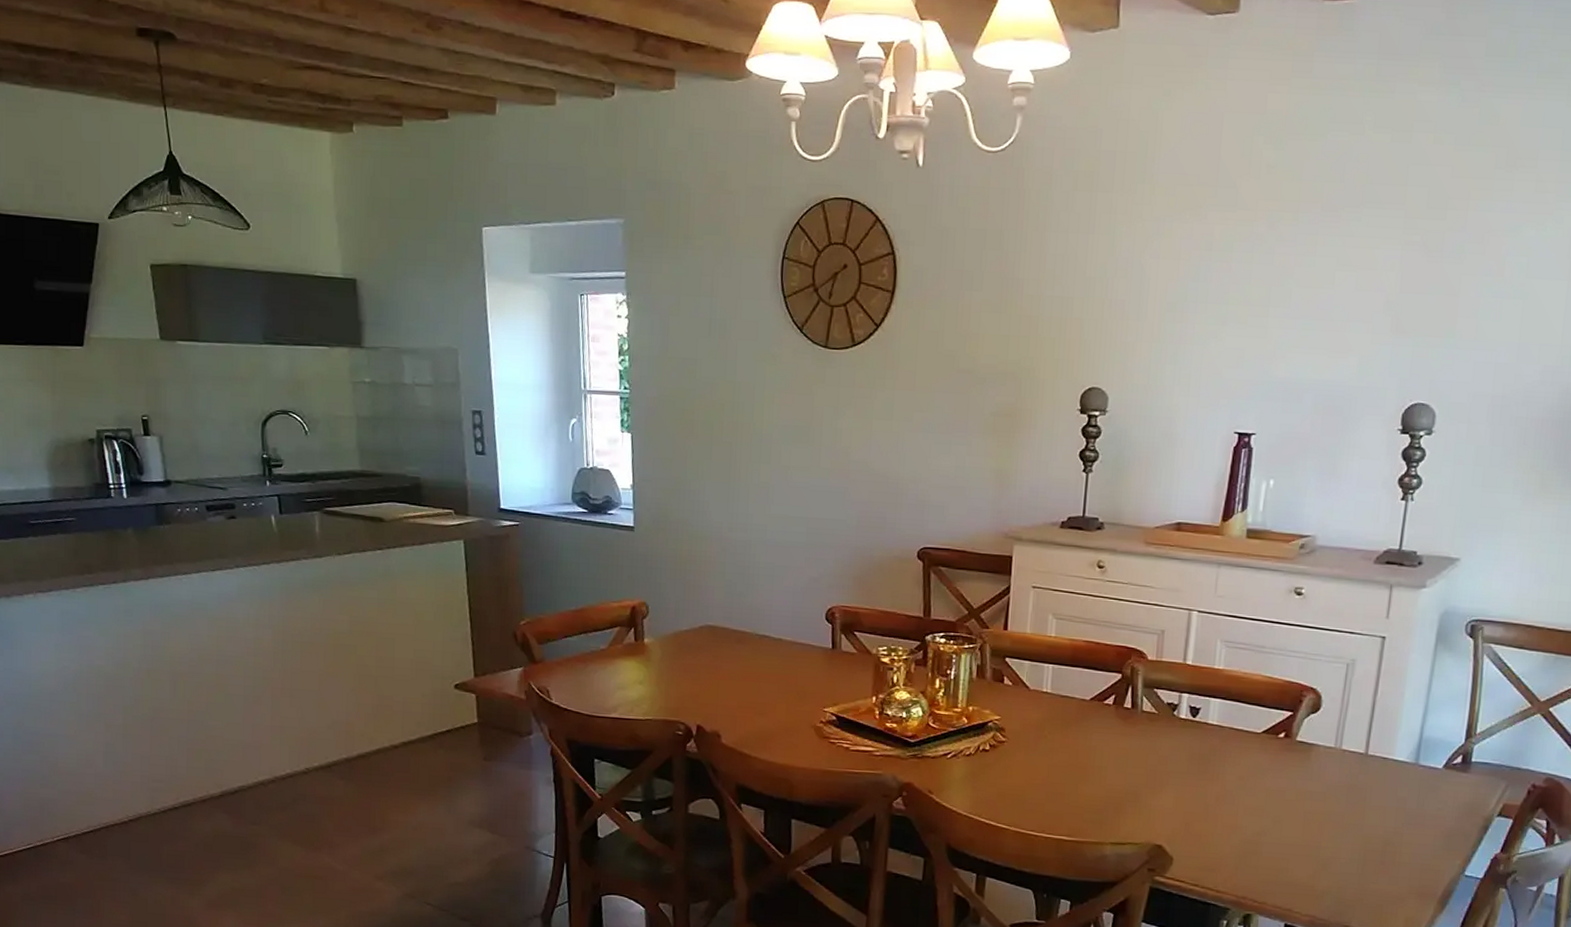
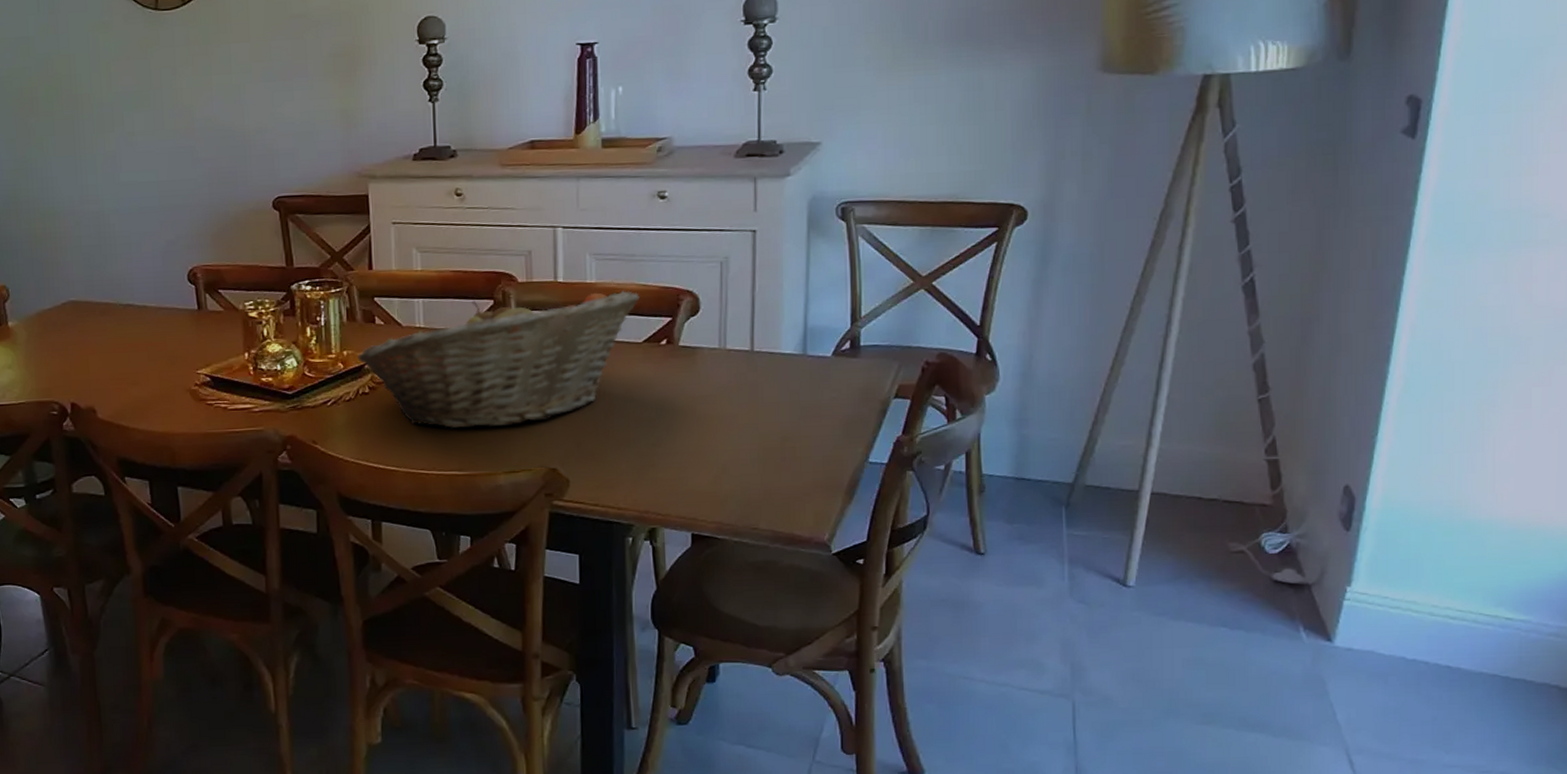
fruit basket: none [982,673,1264,799] -> present [357,291,640,428]

